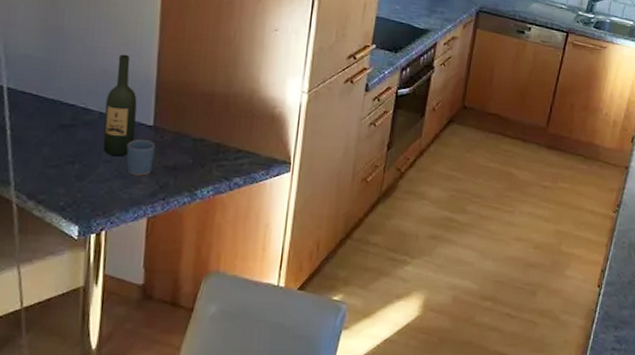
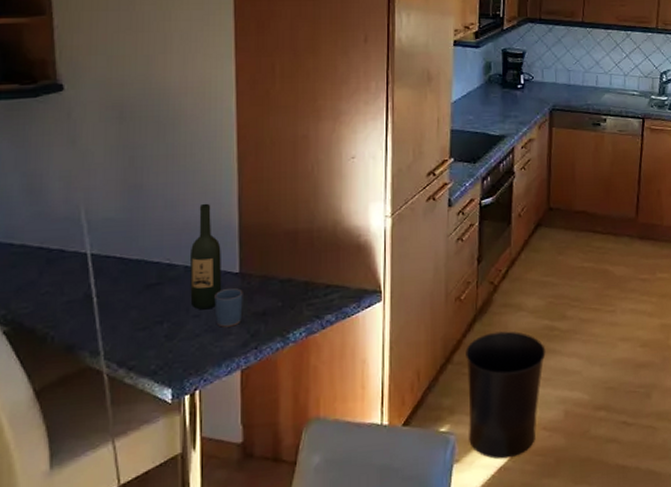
waste bin: none [359,216,443,331] -> present [466,331,546,458]

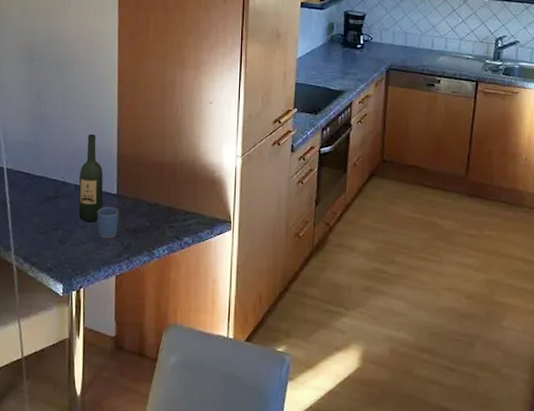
waste bin: present [466,331,546,458] -> none [302,268,375,383]

